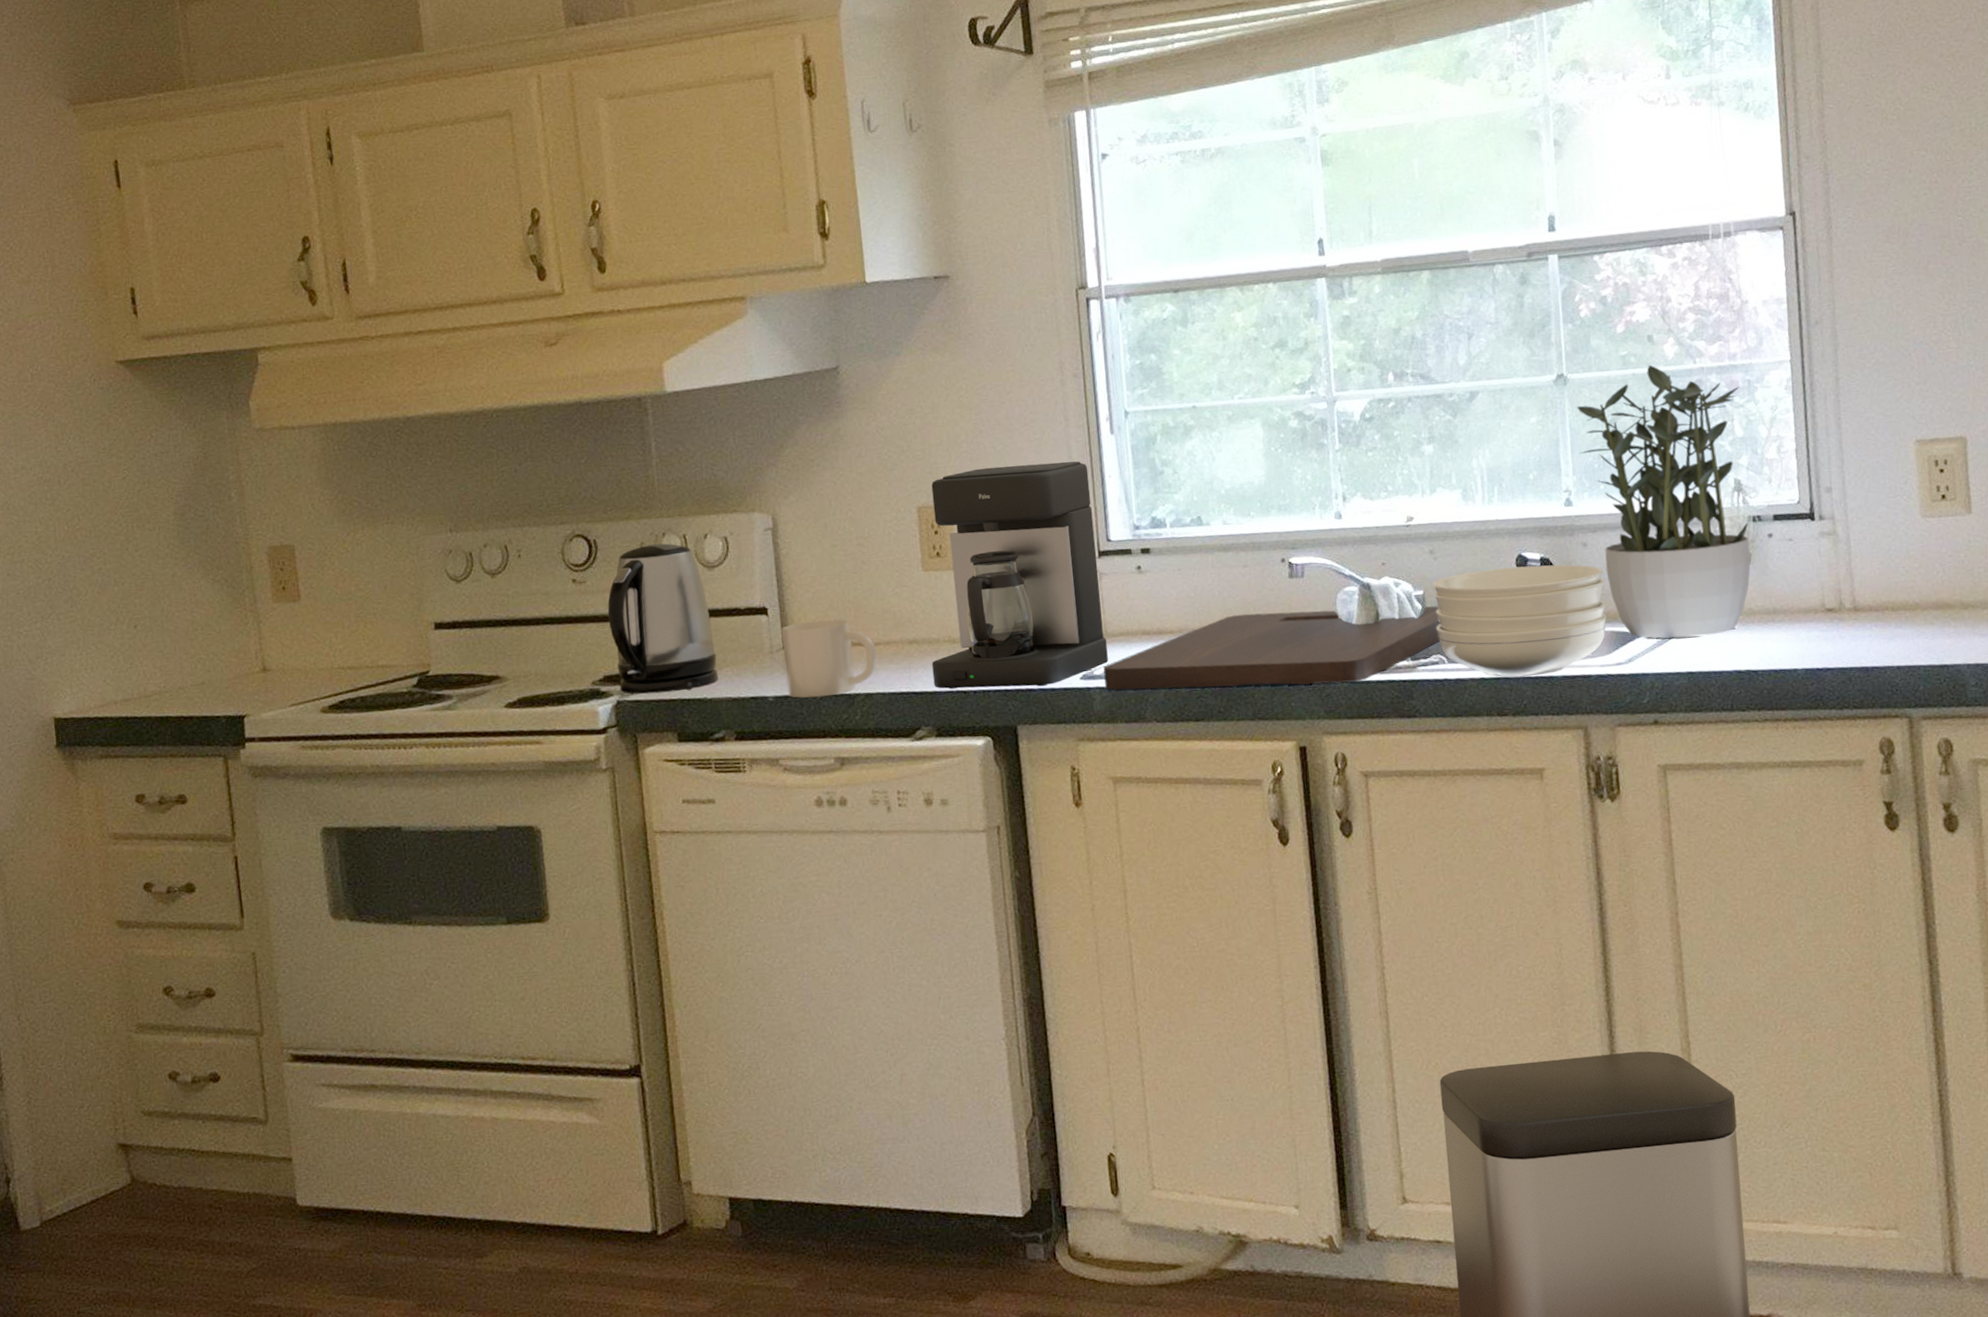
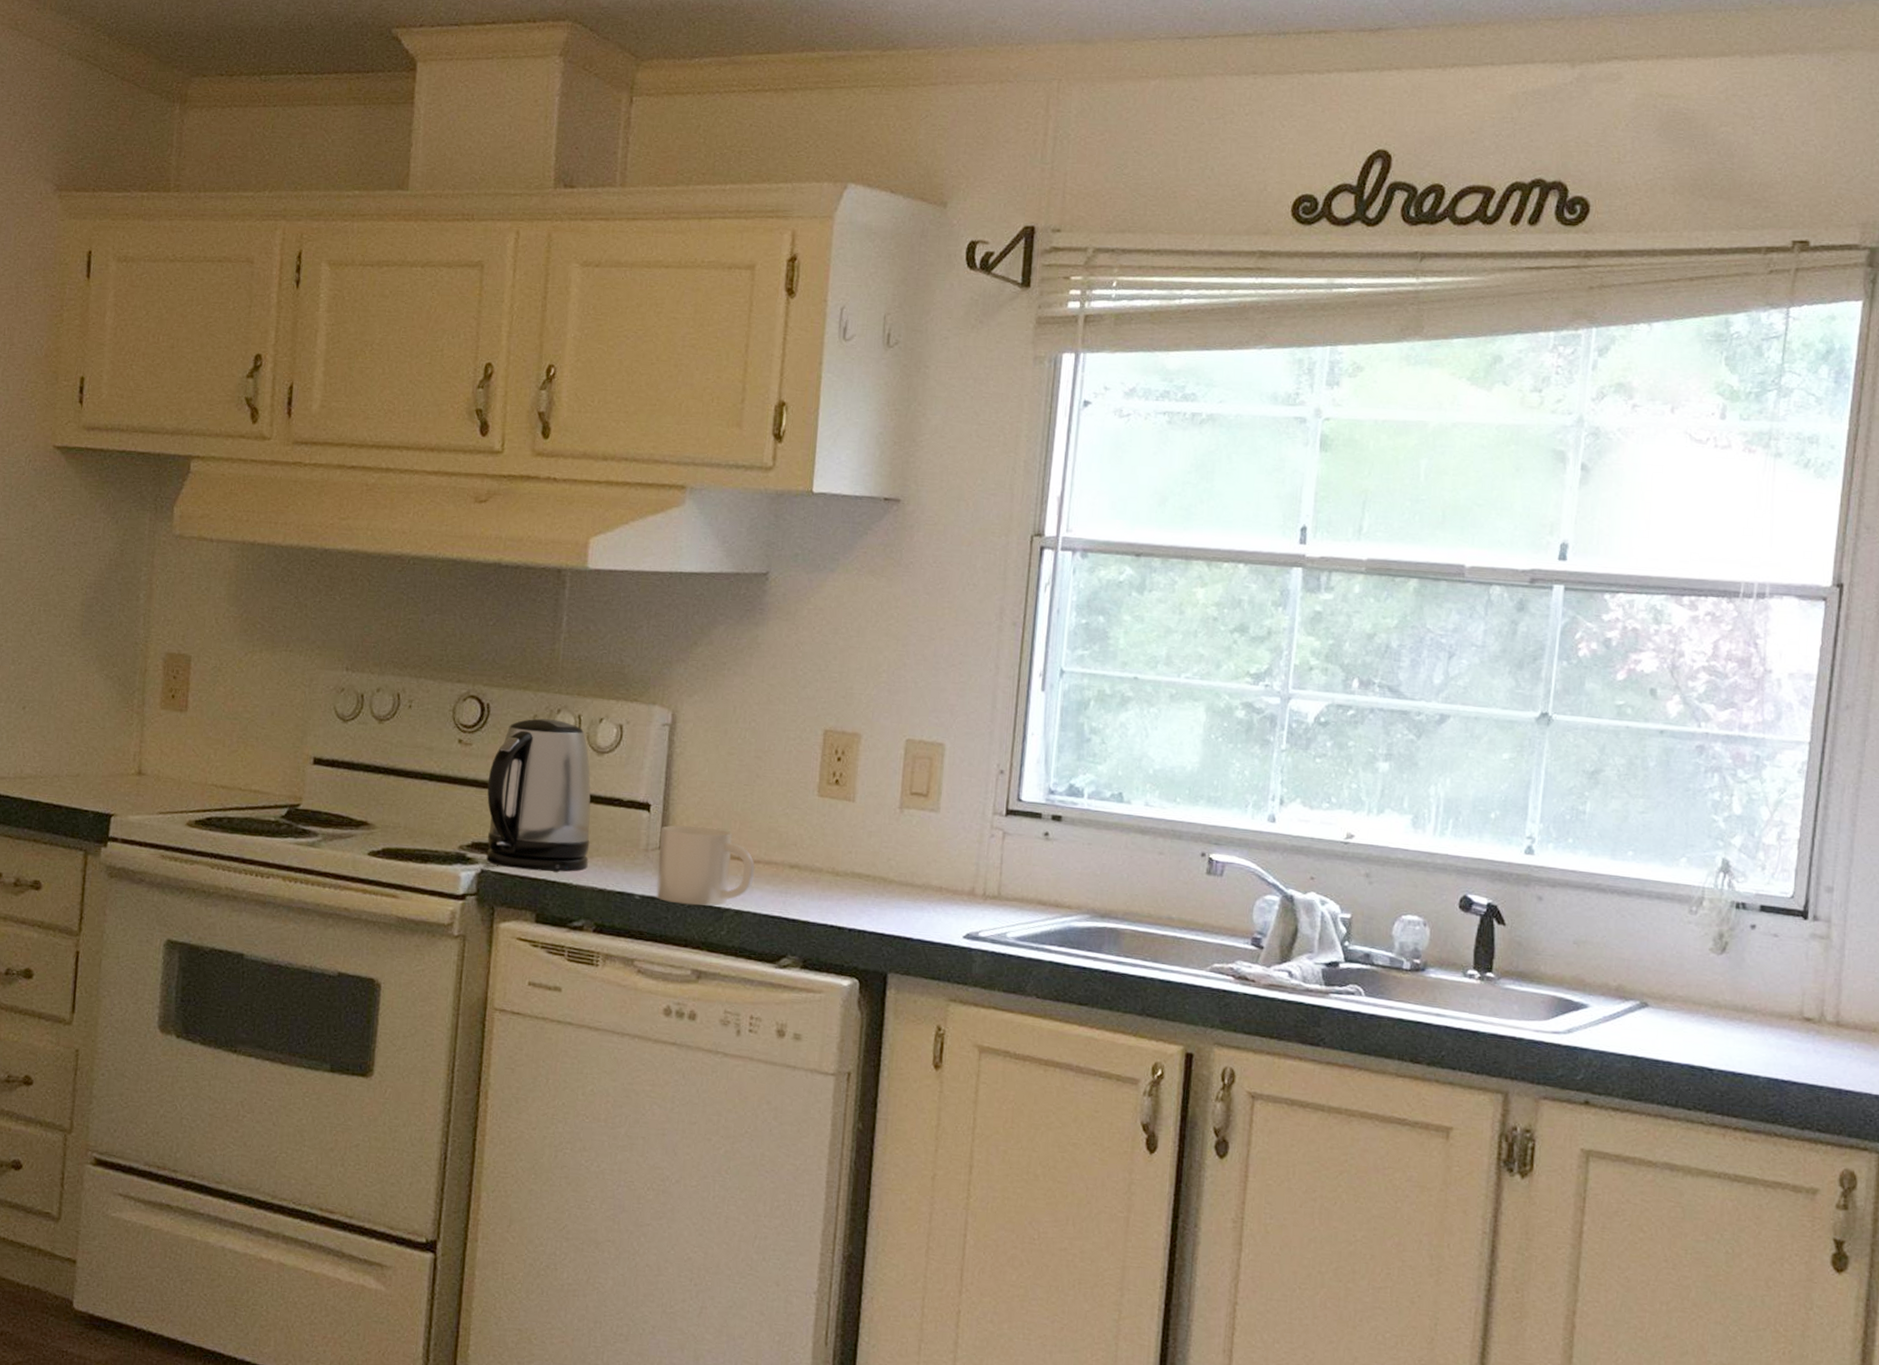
coffee maker: present [931,461,1108,690] -> none [808,701,1011,938]
cutting board: present [1103,606,1442,690] -> none [988,901,1365,997]
bowl: present [1432,564,1608,677] -> none [1358,903,1557,1029]
potted plant: present [1577,365,1752,639] -> none [1551,720,1746,1022]

